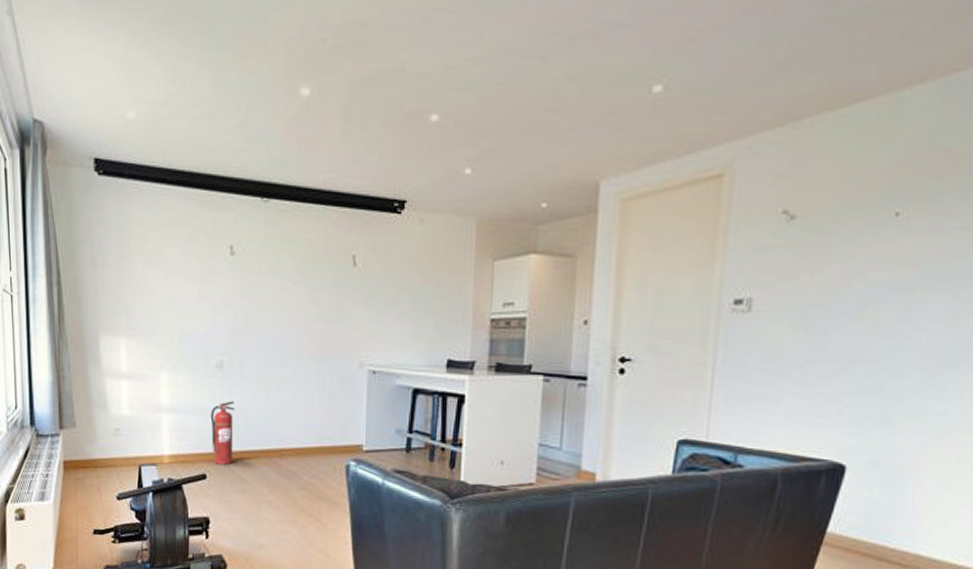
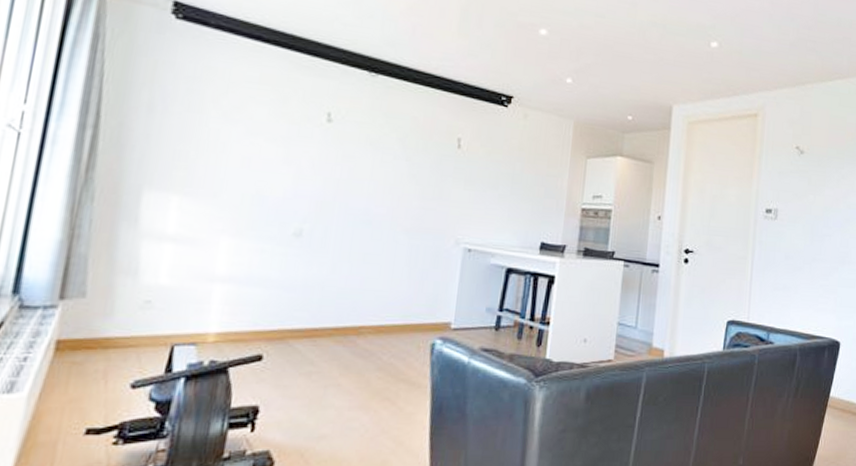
fire extinguisher: present [210,401,235,465] -> none [274,273,311,344]

